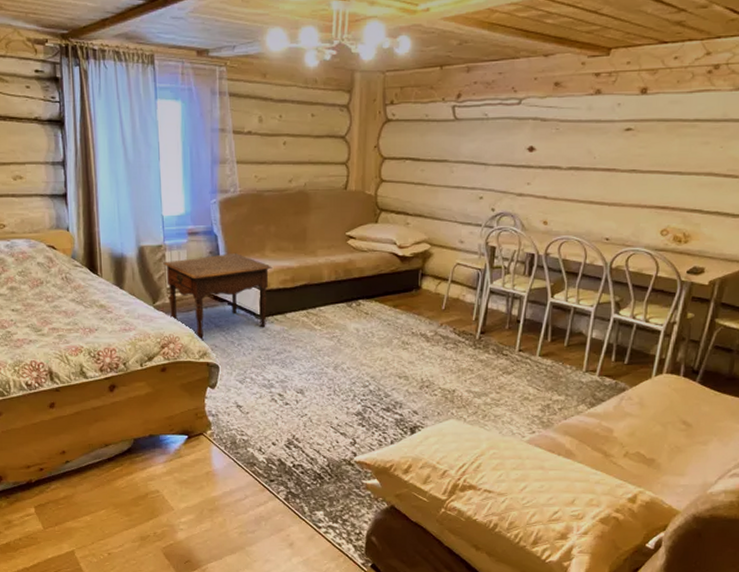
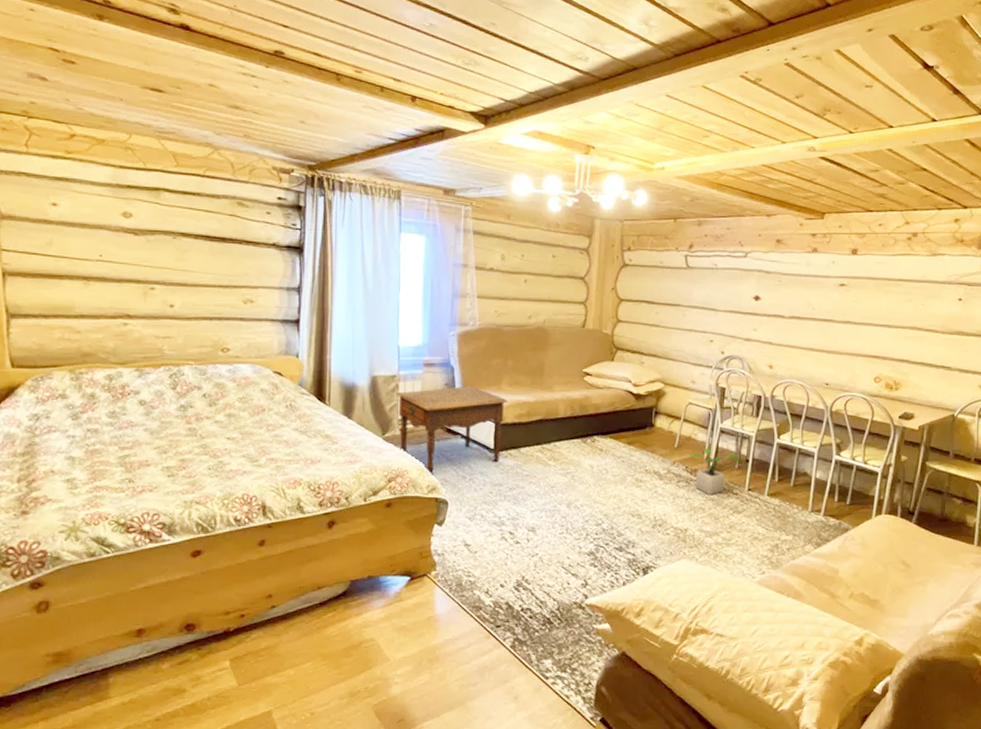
potted plant: none [457,309,514,357] -> present [689,447,743,496]

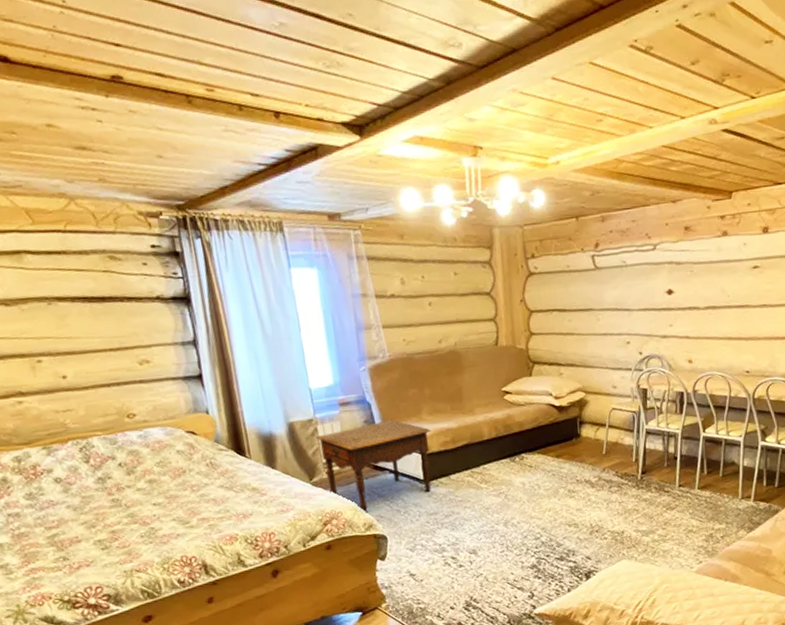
potted plant: present [689,447,743,496] -> none [618,450,672,497]

